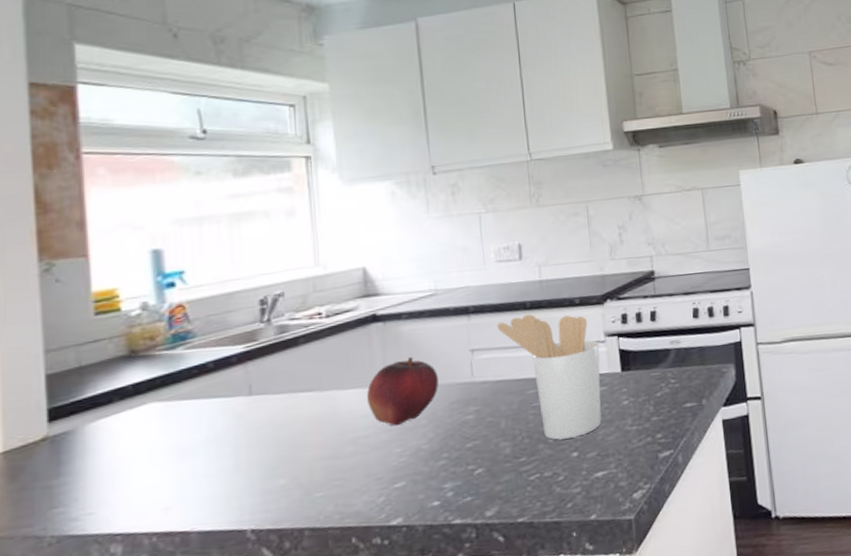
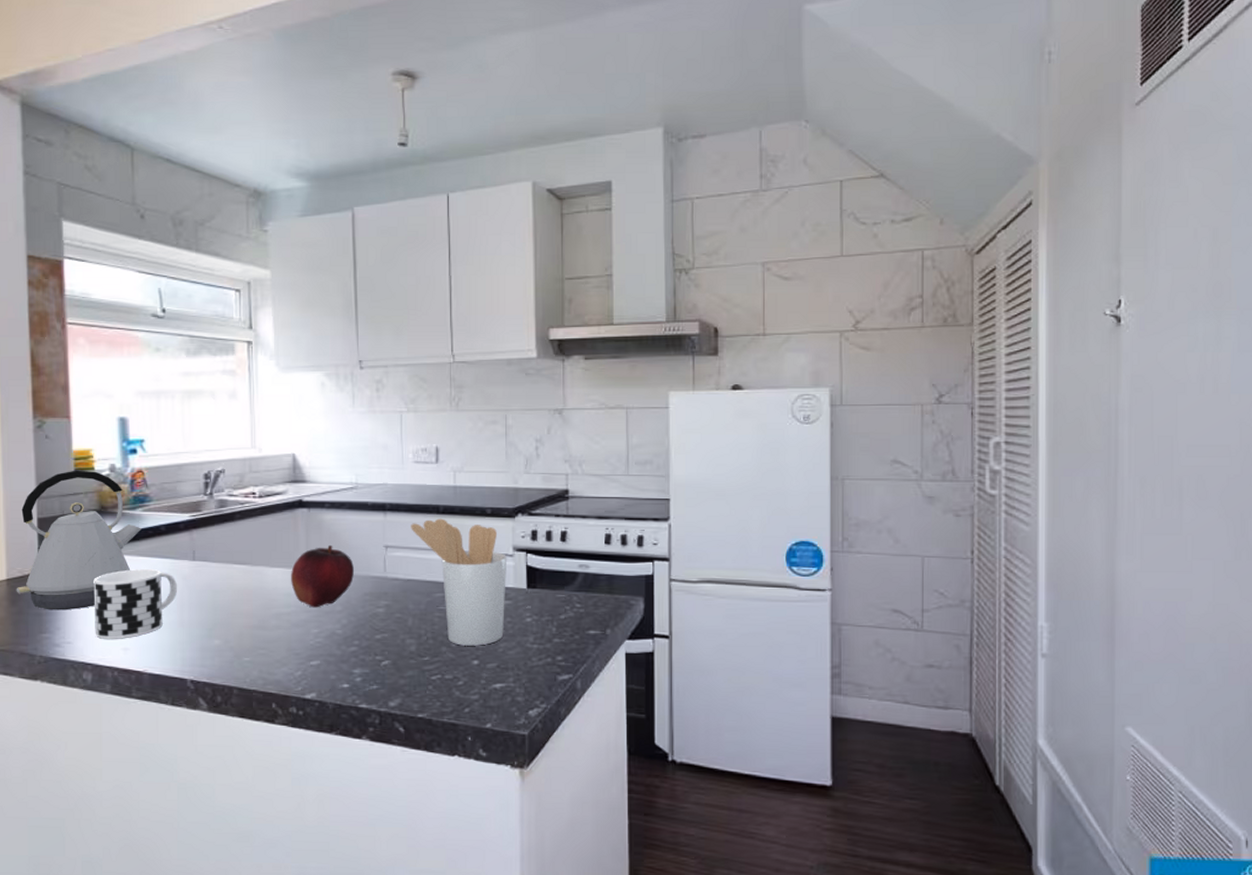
kettle: none [16,312,185,480] -> present [16,470,143,611]
cup: none [122,412,232,503] -> present [93,569,178,640]

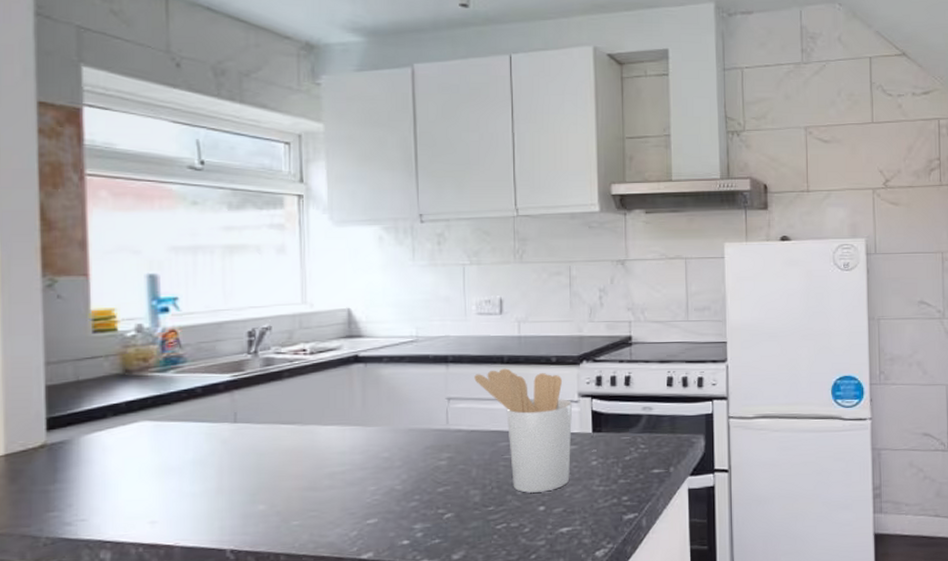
kettle: present [16,470,143,611] -> none [16,331,175,486]
cup: present [93,569,178,640] -> none [114,434,216,514]
fruit: present [291,544,354,608] -> none [346,399,414,465]

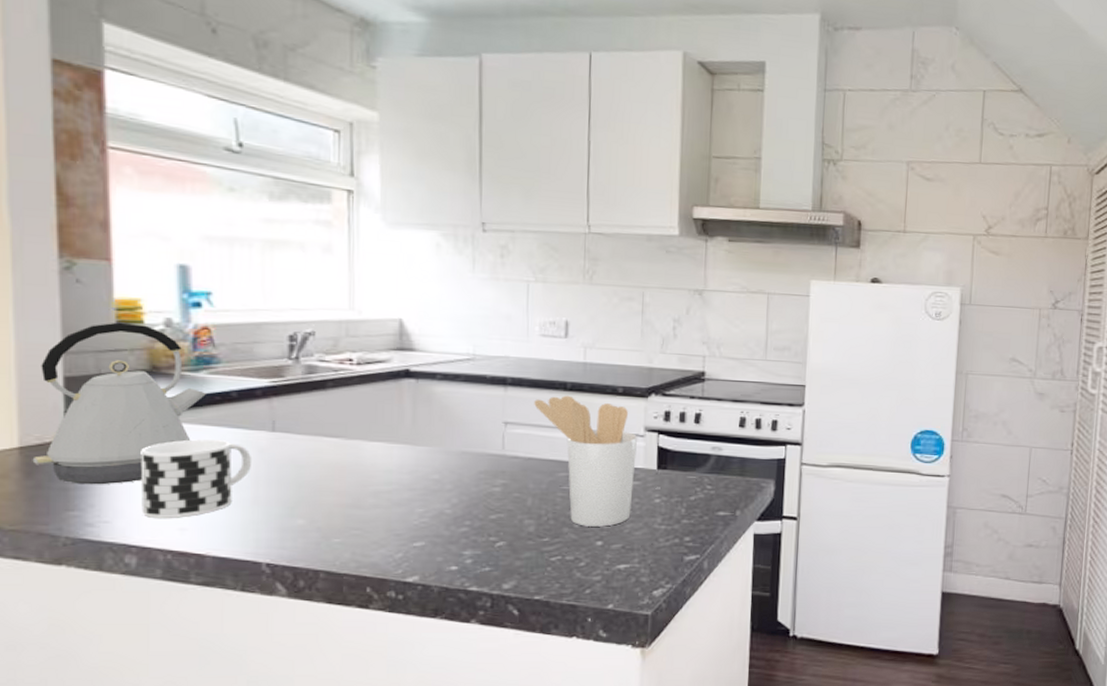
kettle: none [16,331,175,486] -> present [32,322,208,485]
cup: none [114,434,216,514] -> present [140,439,253,519]

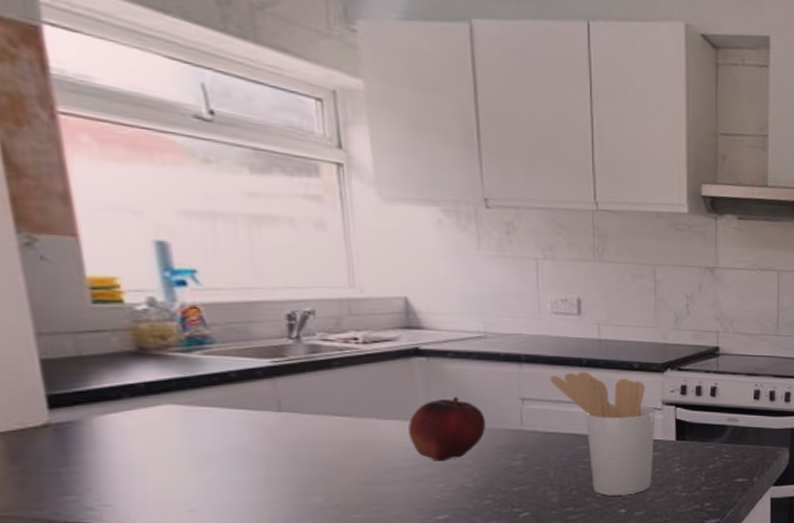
kettle: present [32,322,208,485] -> none [11,301,204,469]
cup: present [140,439,253,519] -> none [136,421,261,501]
fruit: none [393,419,468,486] -> present [409,396,485,462]

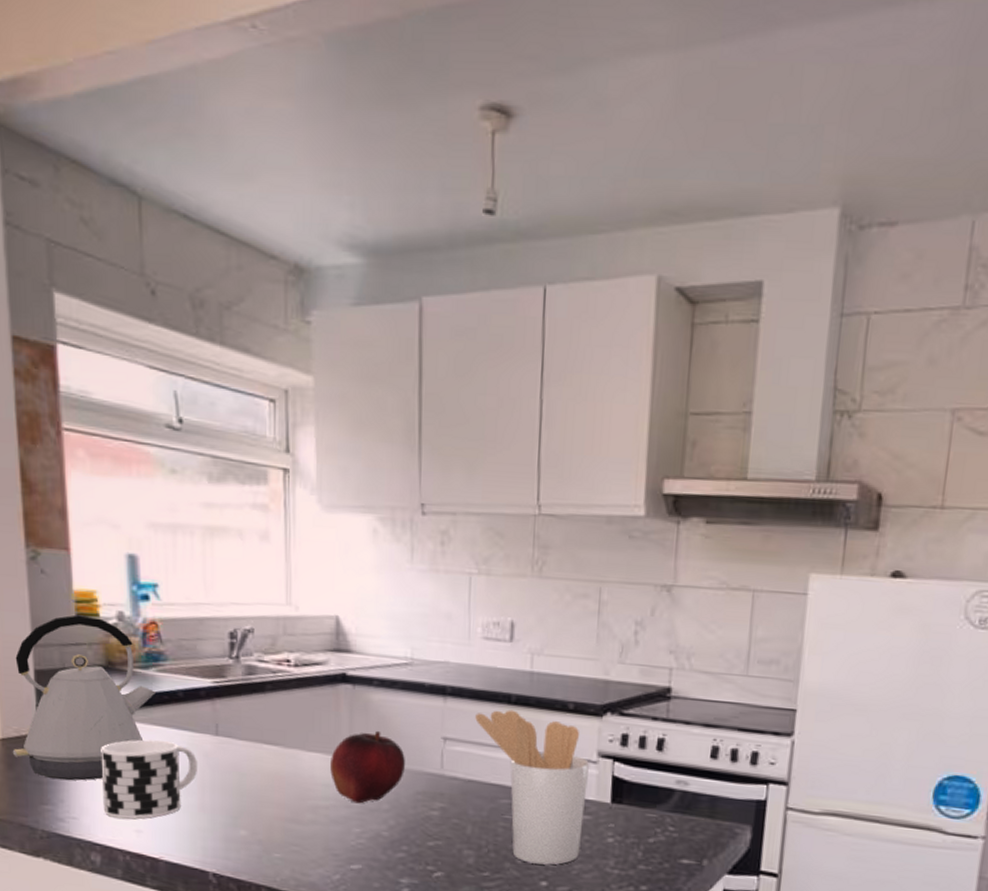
kettle: none [11,301,204,469] -> present [12,614,157,781]
cup: none [136,421,261,501] -> present [101,739,198,820]

